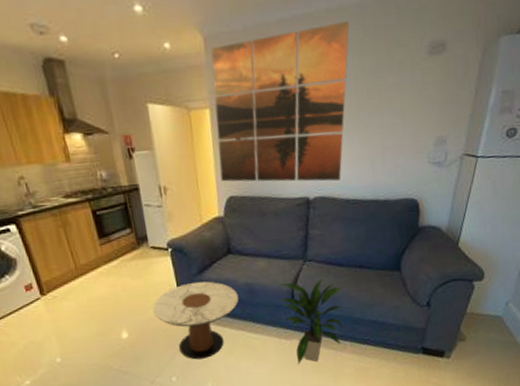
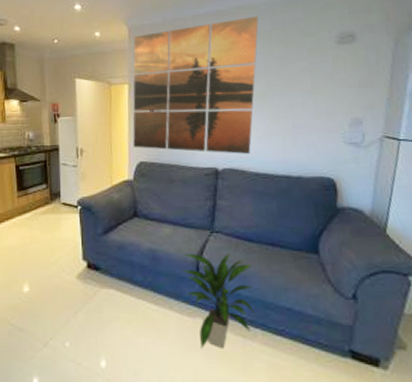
side table: present [152,281,239,360] -> none [56,243,141,326]

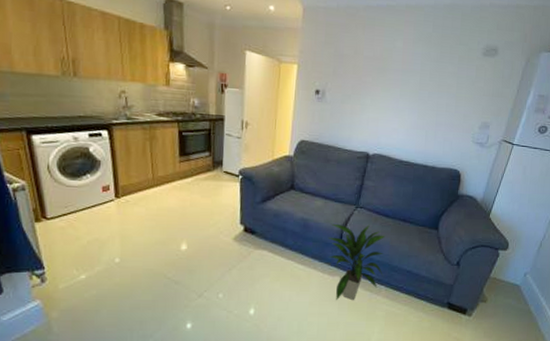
wall art: present [133,15,259,155] -> none [297,16,423,144]

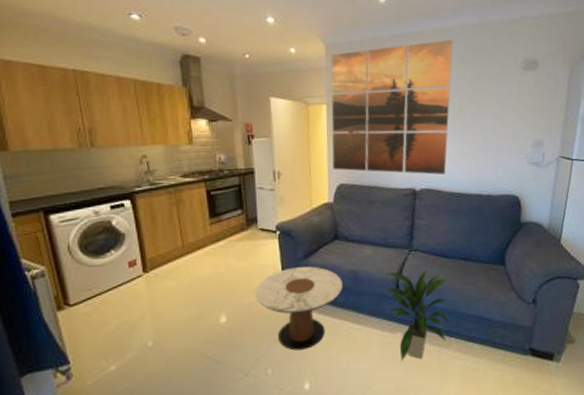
side table: none [214,210,293,281] -> present [254,266,343,351]
wall art: none [297,16,423,144] -> present [331,39,453,175]

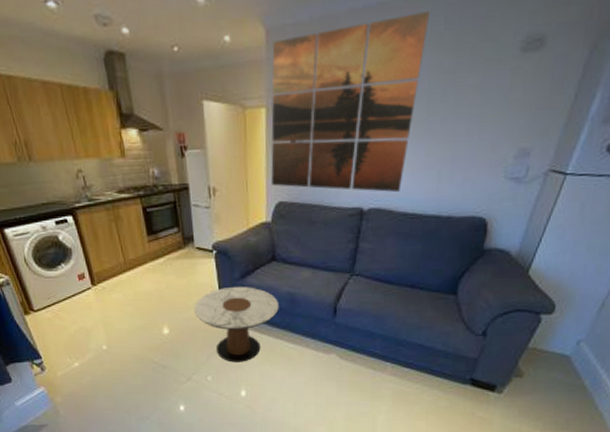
indoor plant: present [382,269,451,362] -> none [319,294,389,380]

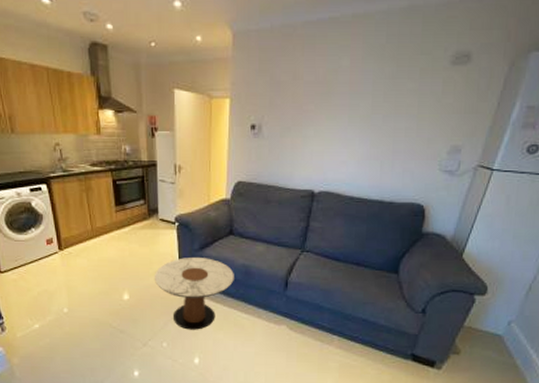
wall art: present [271,10,429,193] -> none [232,26,373,179]

